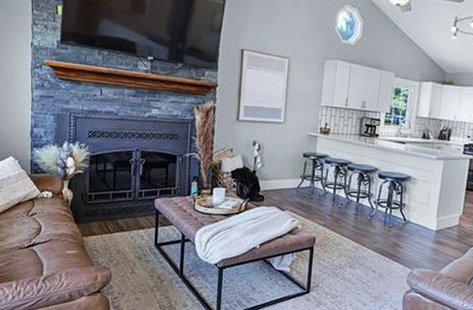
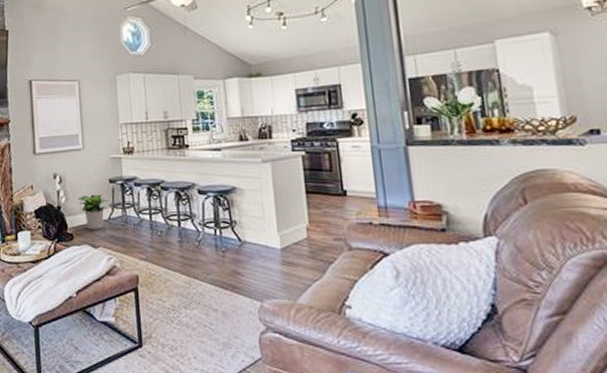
potted plant: none [273,164,301,195] -> present [78,194,110,230]

